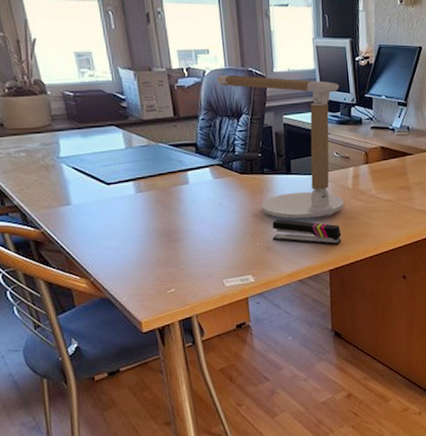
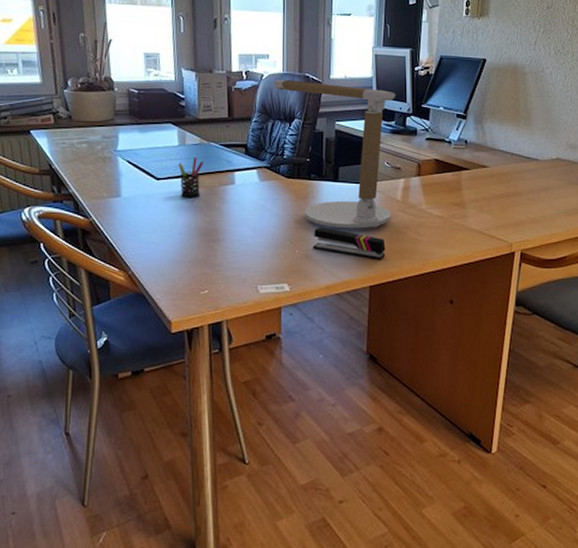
pen holder: none [127,159,154,201] -> present [178,157,203,198]

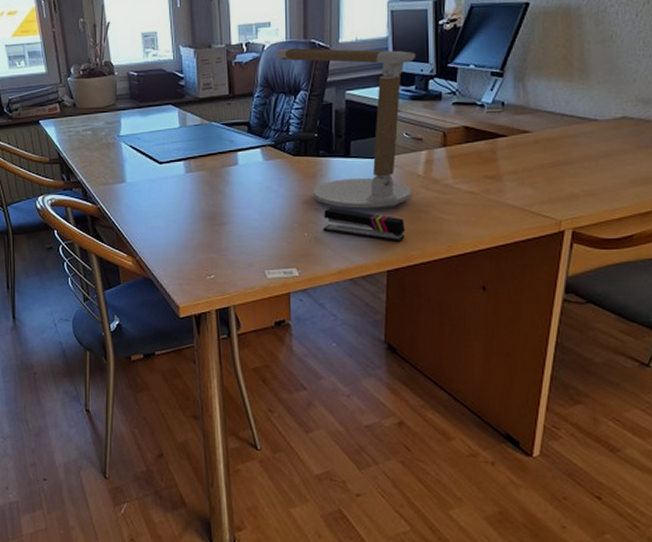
pen holder: present [178,157,203,198] -> none [180,138,205,181]

